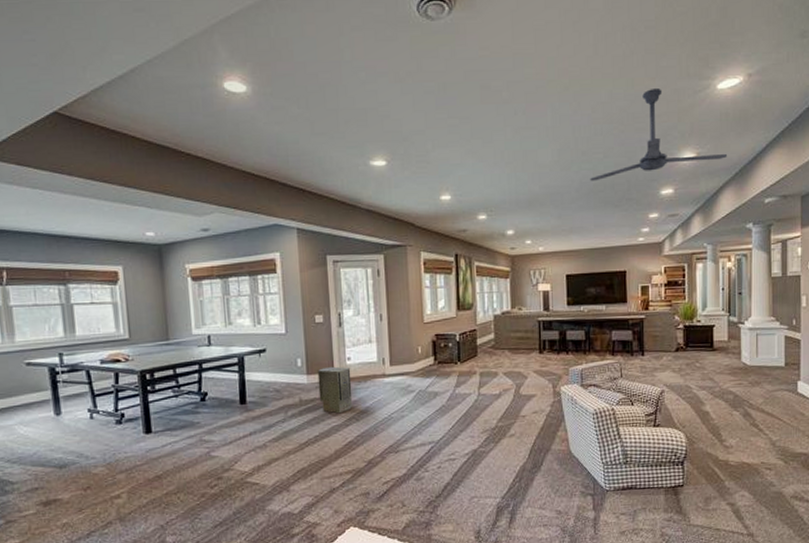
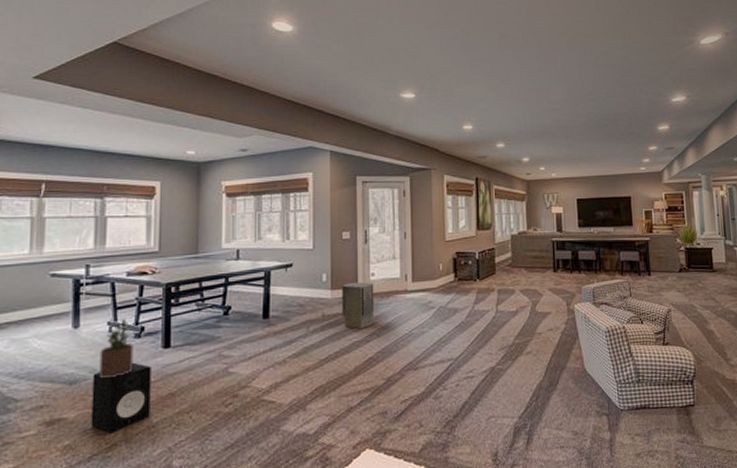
speaker: none [80,447,140,513] -> present [91,362,151,434]
potted cactus: none [84,406,118,463] -> present [99,319,134,379]
ceiling fan: present [590,87,728,182] -> none [596,41,714,117]

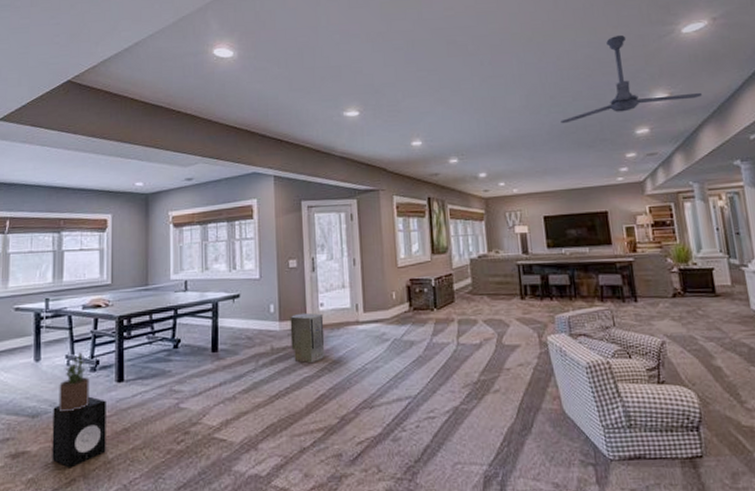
ceiling fan: none [596,41,714,117] -> present [561,34,703,124]

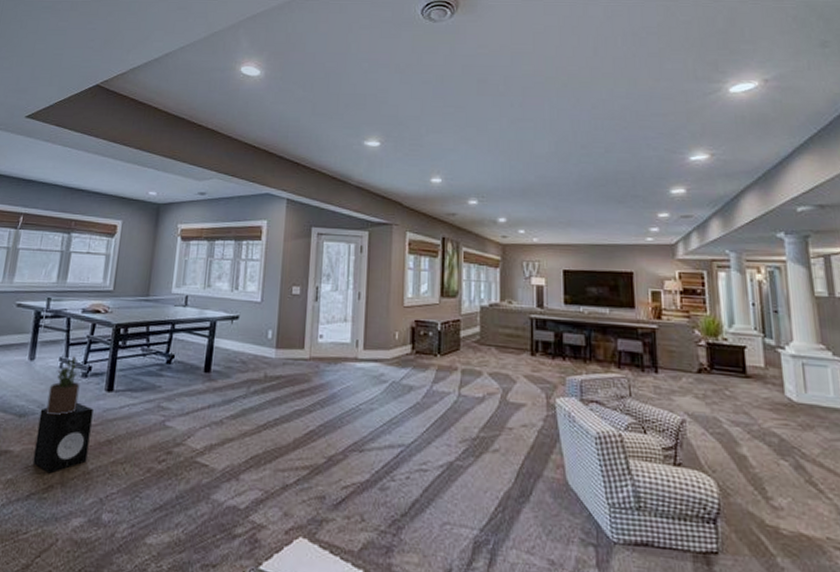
air purifier: present [290,312,326,363] -> none [285,342,322,396]
ceiling fan: present [561,34,703,124] -> none [590,88,748,175]

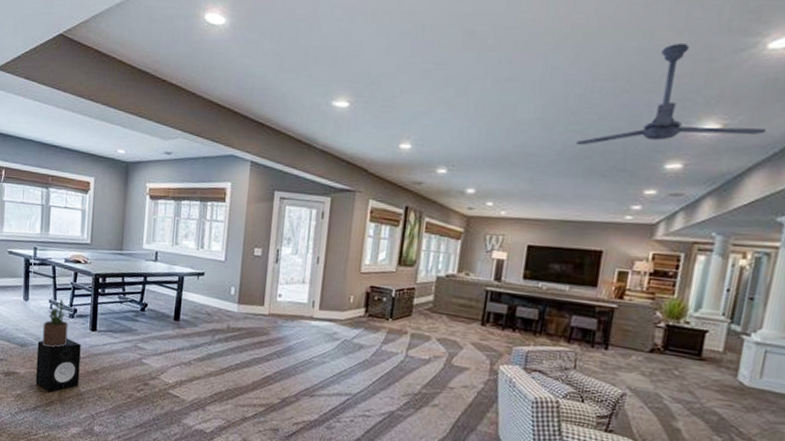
ceiling fan: none [590,88,748,175] -> present [576,42,767,146]

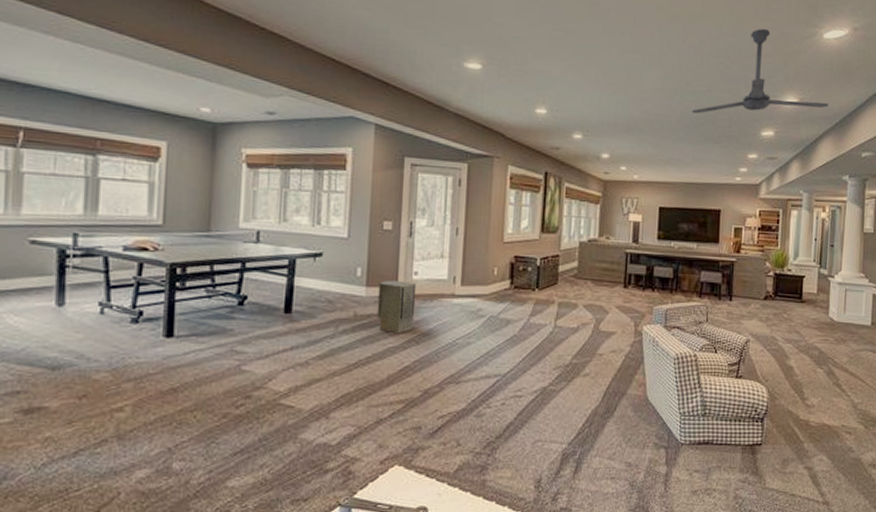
speaker: present [36,338,81,393] -> none [77,350,150,428]
potted cactus: present [42,299,68,348] -> none [87,300,130,366]
air purifier: none [245,300,280,347] -> present [376,280,417,333]

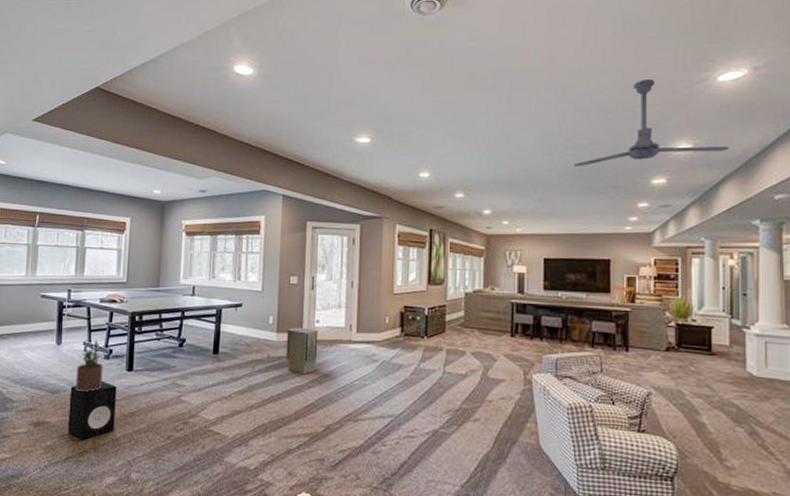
speaker: none [77,350,150,428] -> present [68,380,117,441]
potted cactus: none [87,300,130,366] -> present [75,341,103,392]

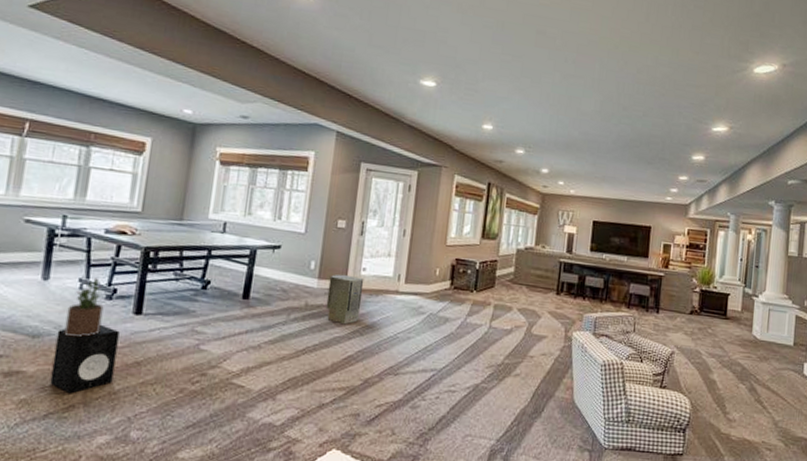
ceiling fan: present [574,78,730,167] -> none [627,61,758,137]

